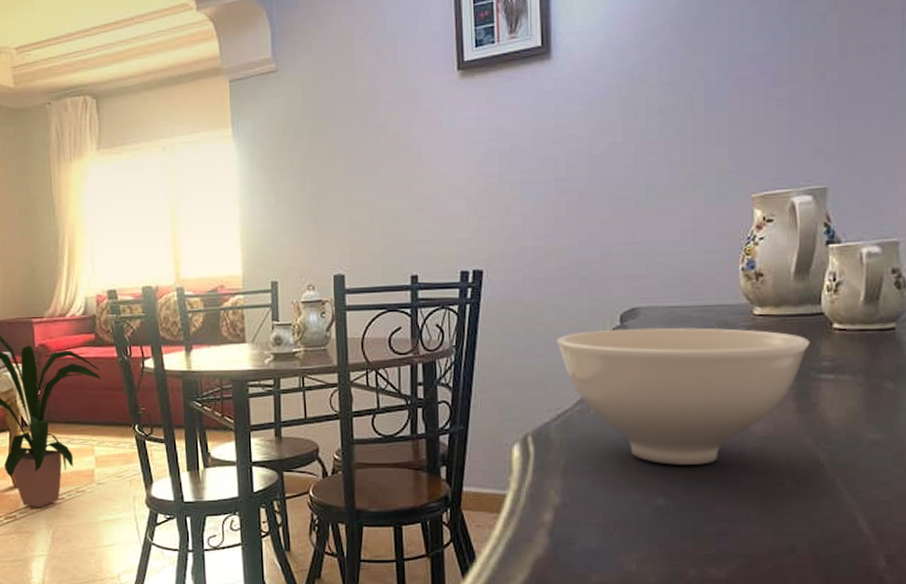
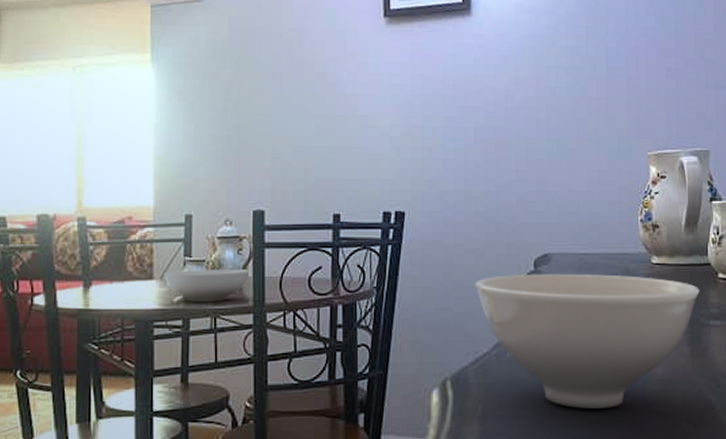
bowl: none [254,331,333,363] -> present [163,268,250,302]

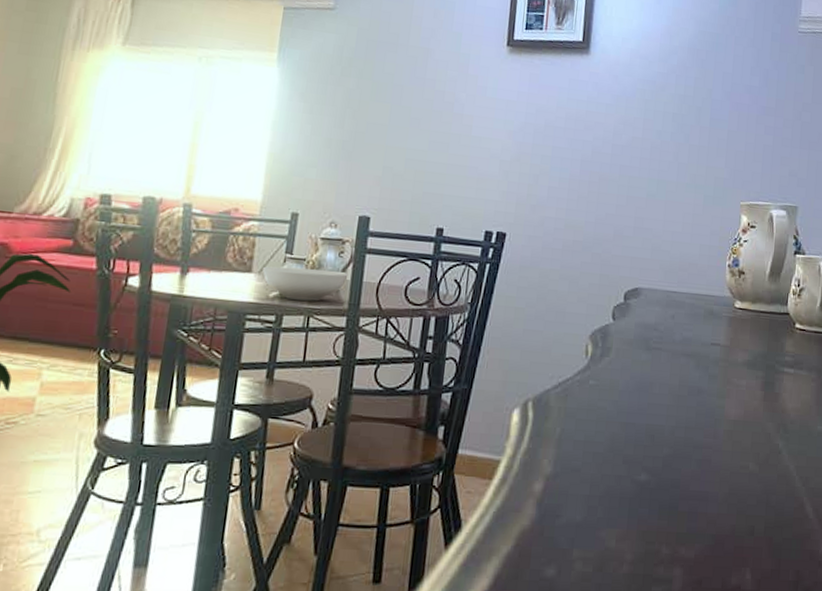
bowl: present [475,273,700,409] -> none [566,304,777,443]

